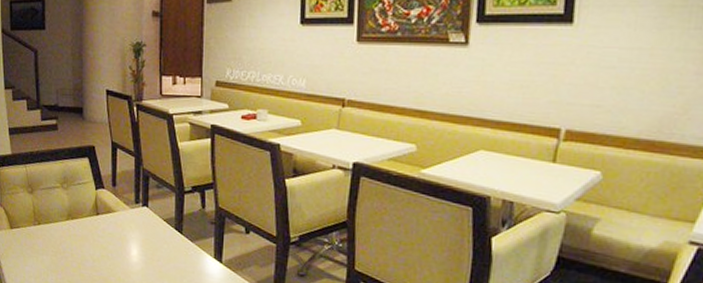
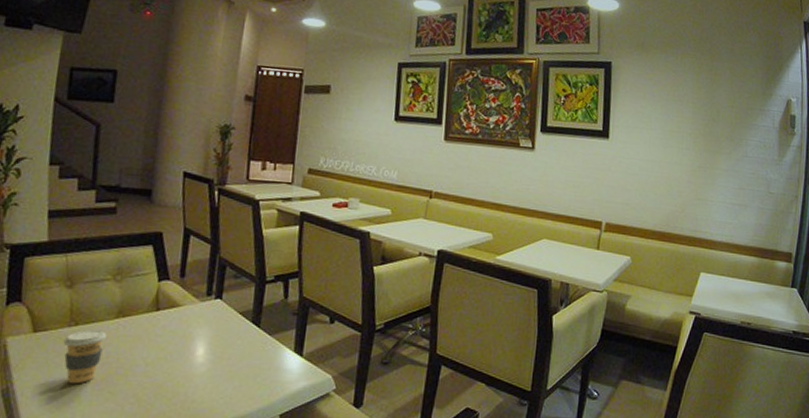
coffee cup: none [31,228,61,273] -> present [63,329,107,384]

